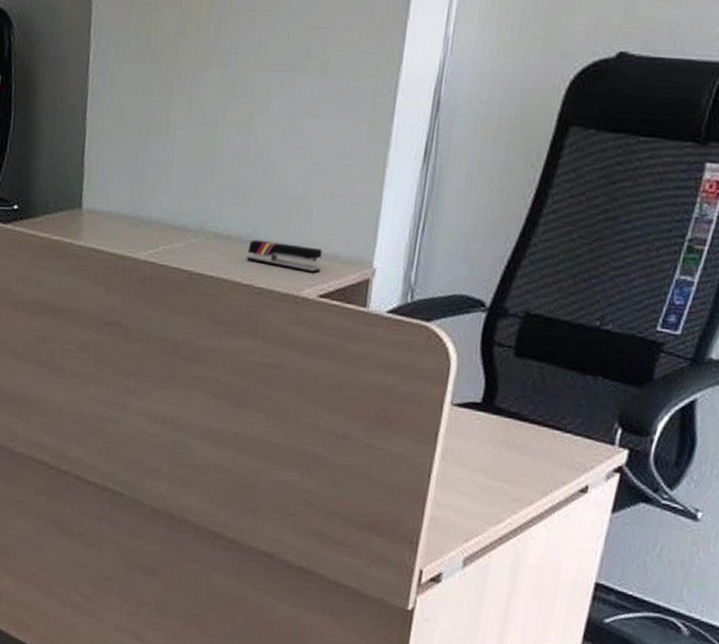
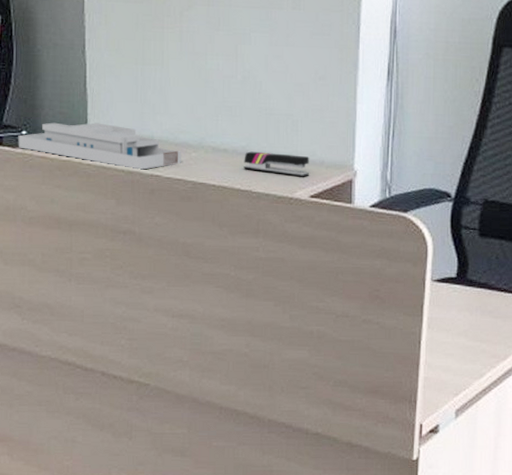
desk organizer: none [8,197,180,255] -> present [18,122,181,170]

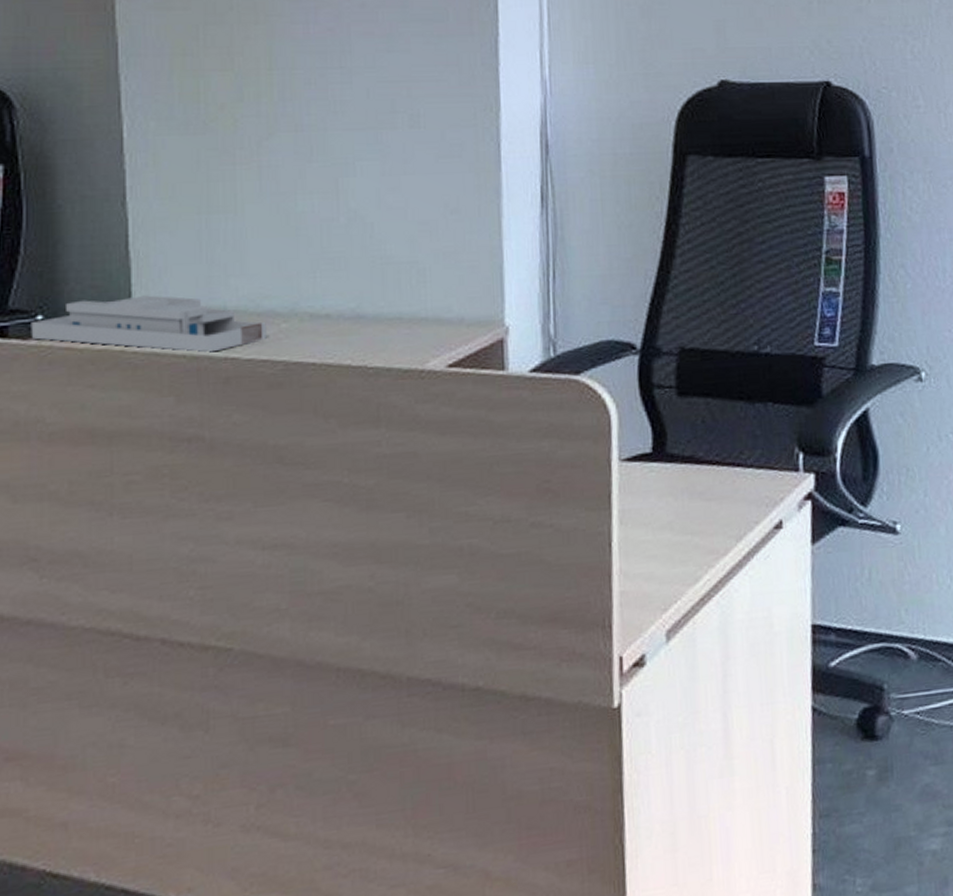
stapler: present [244,151,310,177] -> none [354,313,446,342]

